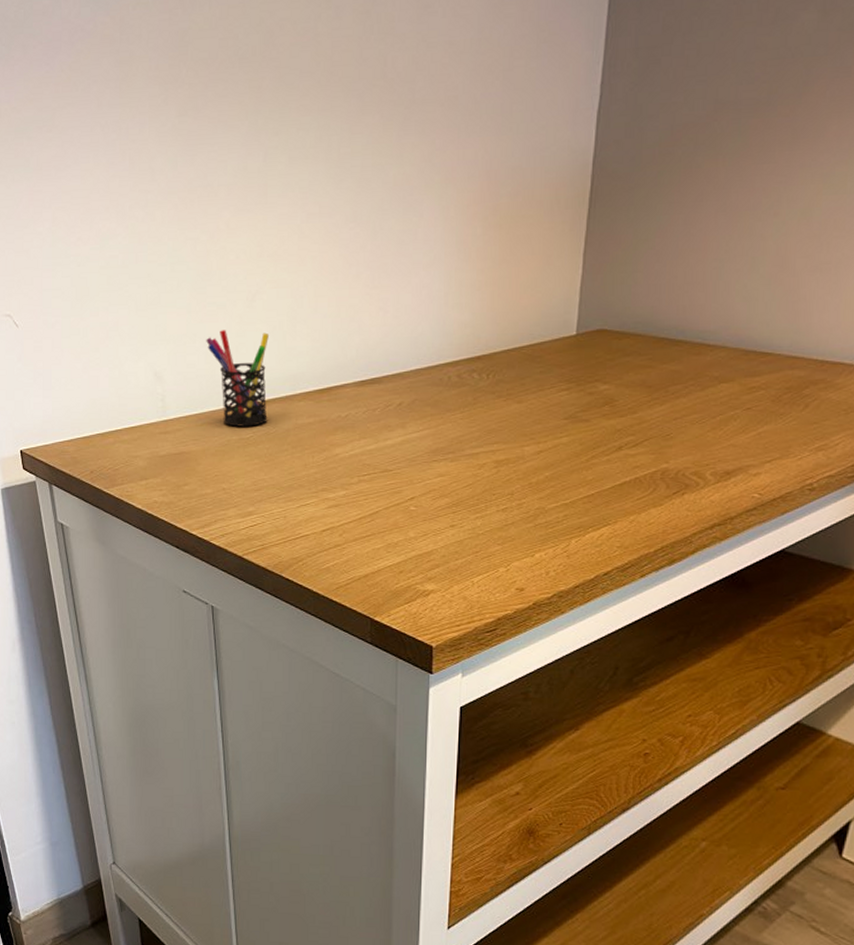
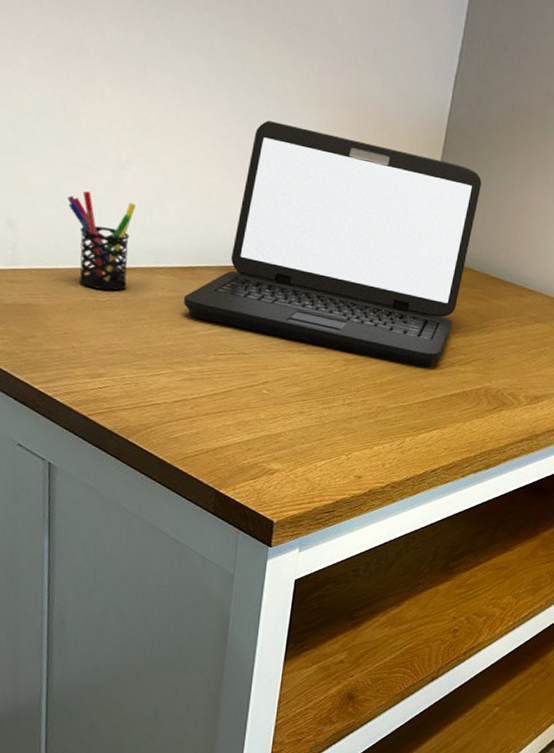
laptop: none [323,214,639,458] -> present [184,120,482,369]

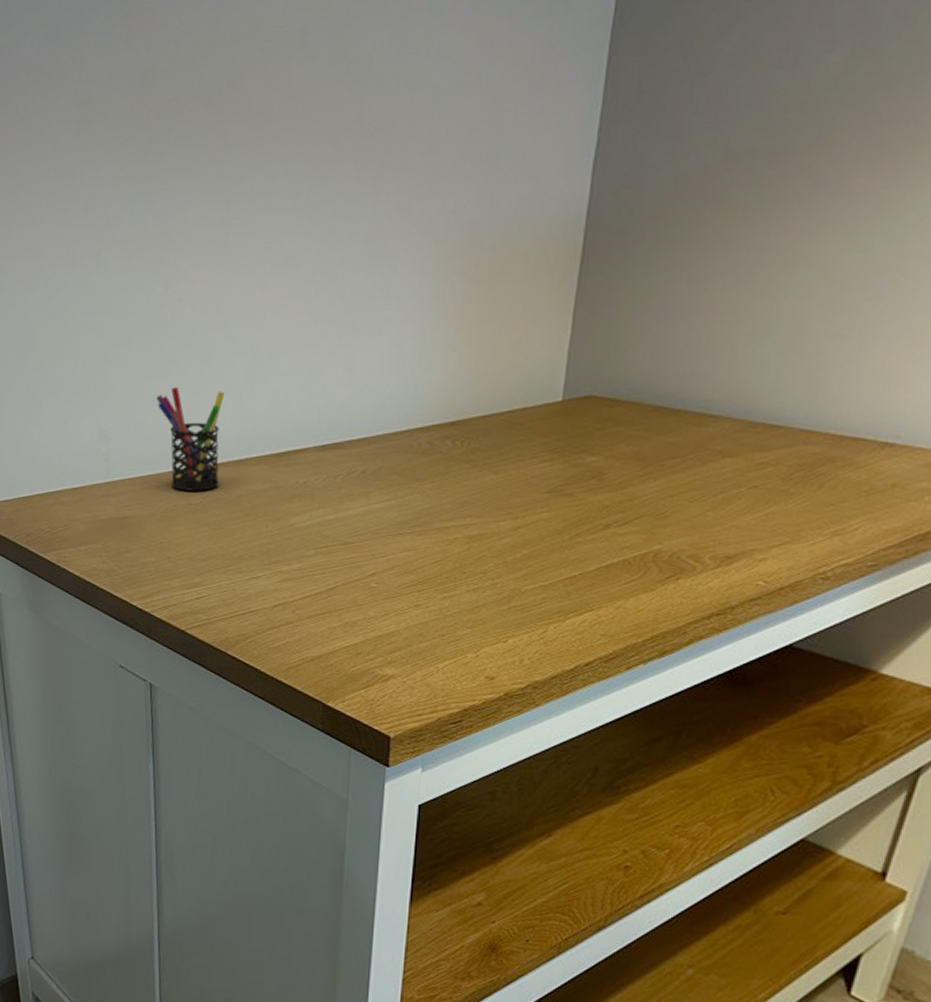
laptop: present [184,120,482,369] -> none [279,267,636,536]

